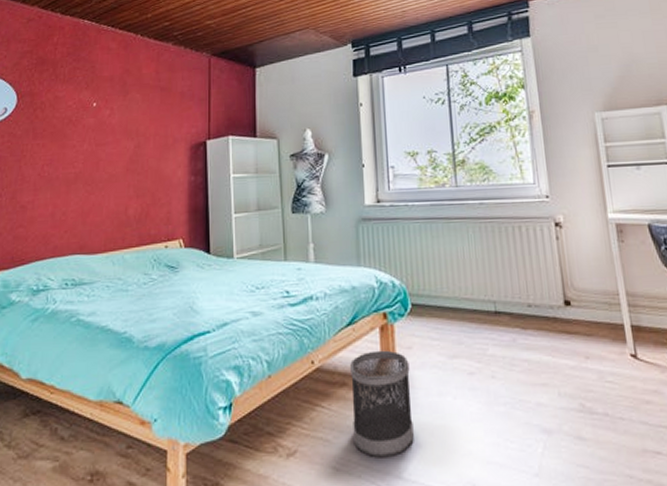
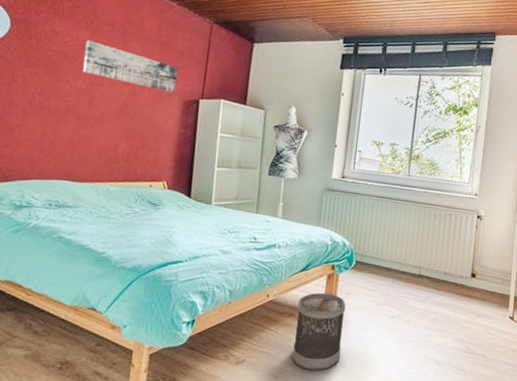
wall art: none [87,99,181,139] -> present [83,40,178,93]

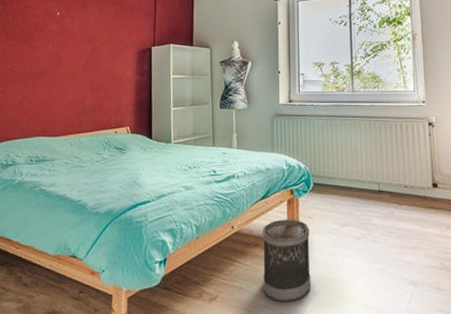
wall art: present [83,40,178,93] -> none [51,9,131,45]

